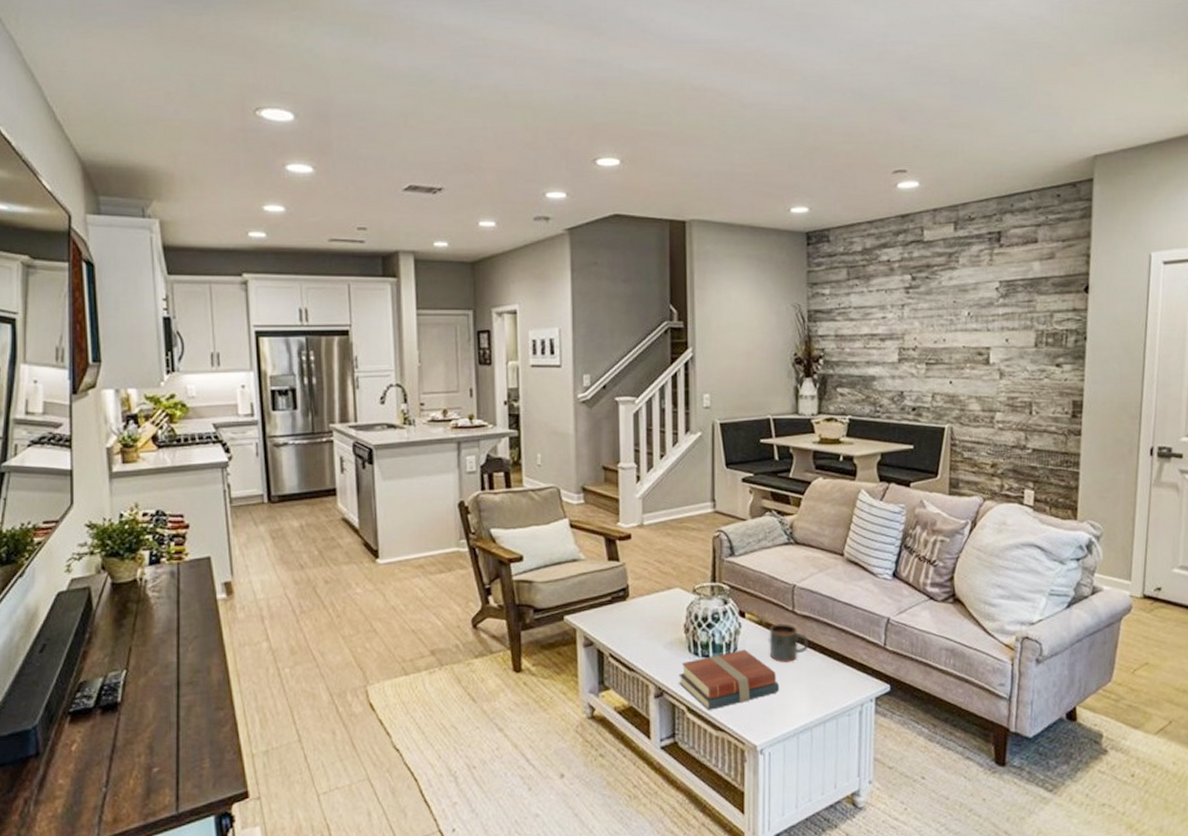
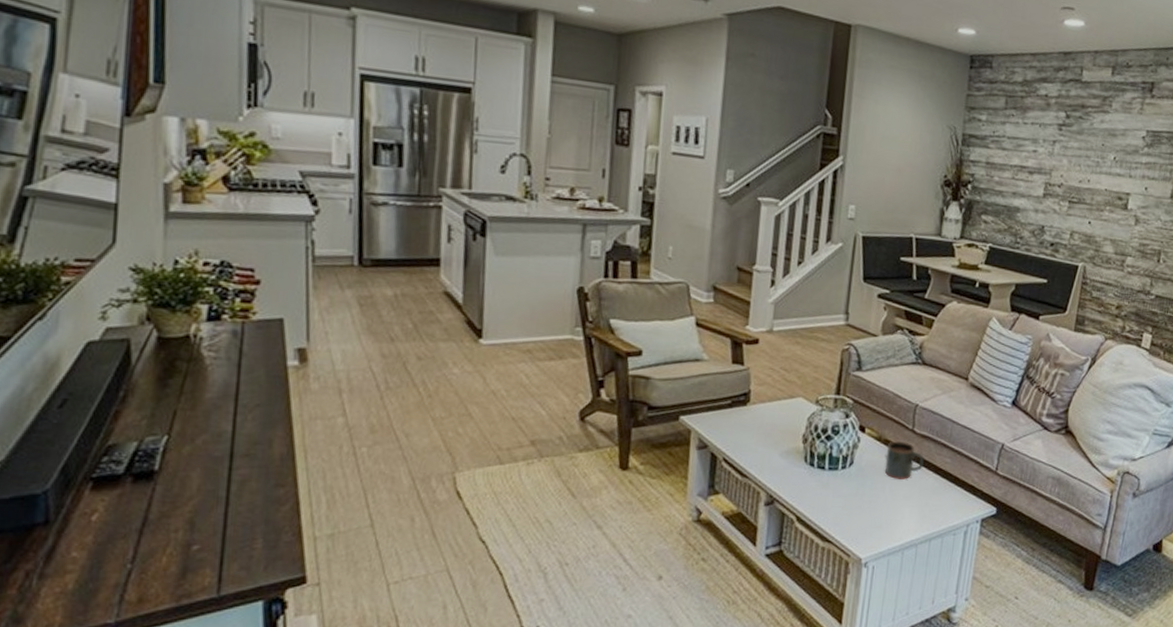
books: present [679,649,780,710] -> none [791,464,891,521]

